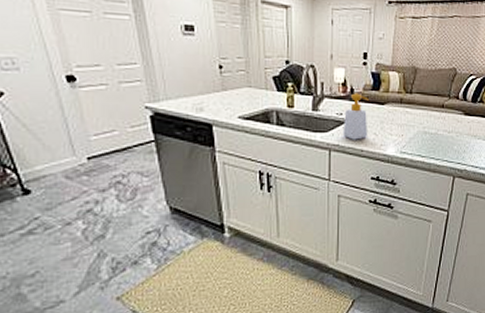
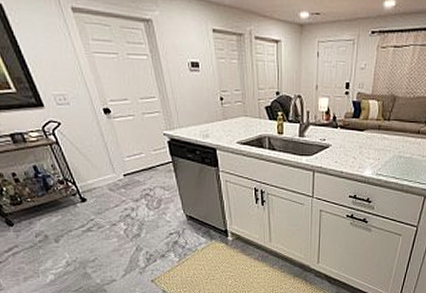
soap bottle: present [342,93,369,140] -> none [325,120,349,163]

